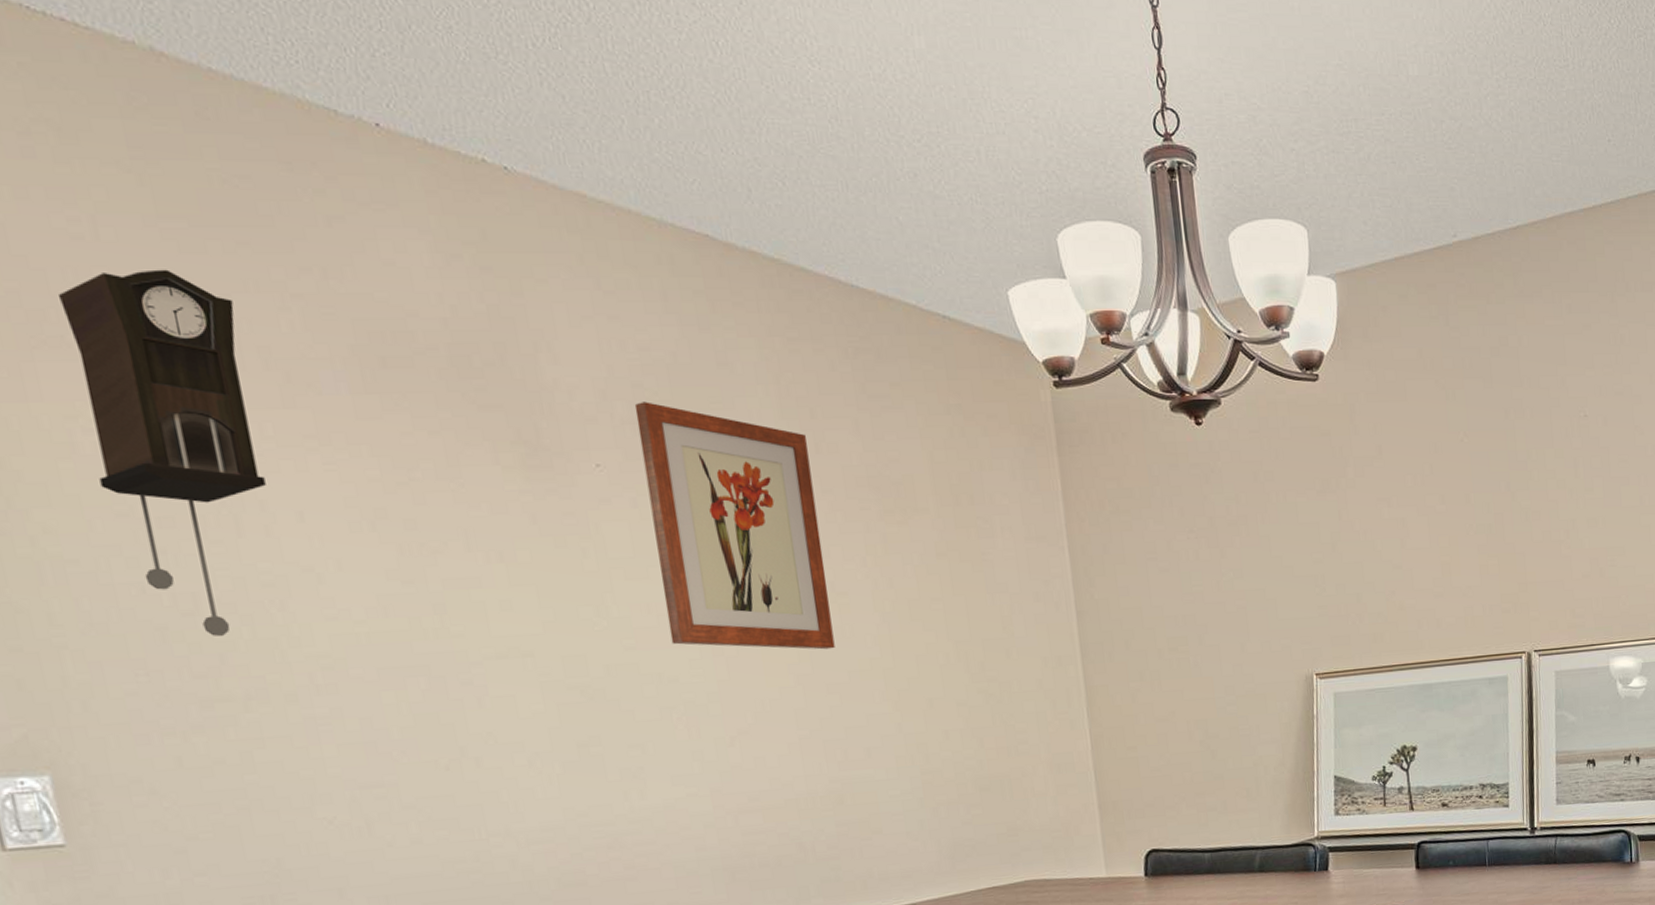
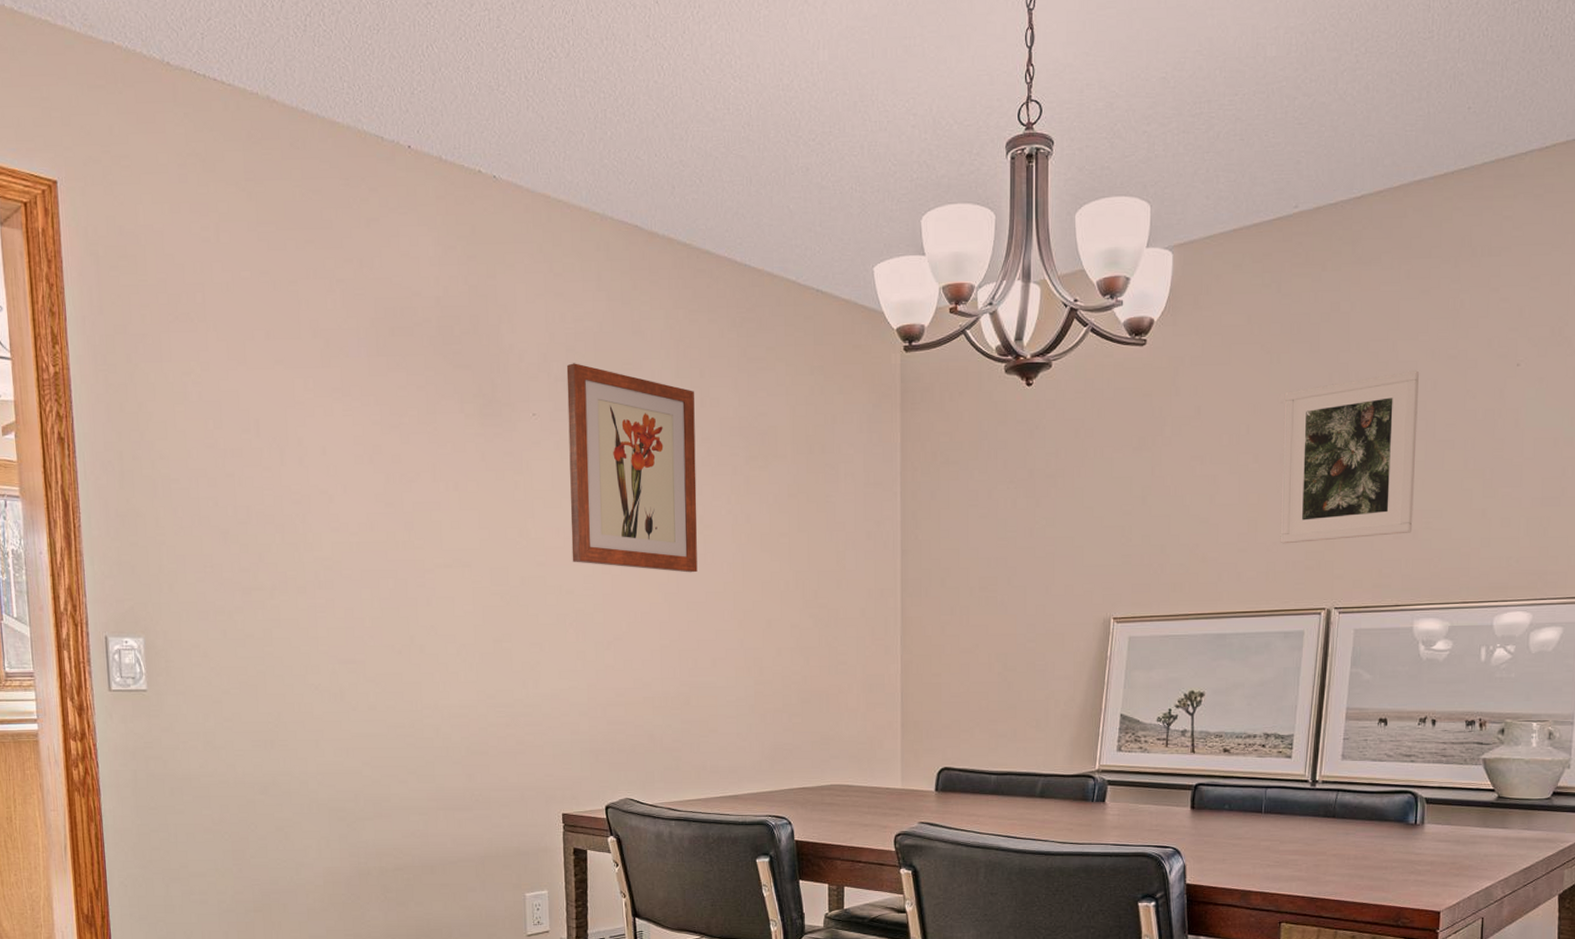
pendulum clock: present [57,269,266,636] -> none [189,262,304,540]
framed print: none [1464,406,1599,588] -> present [1280,370,1419,544]

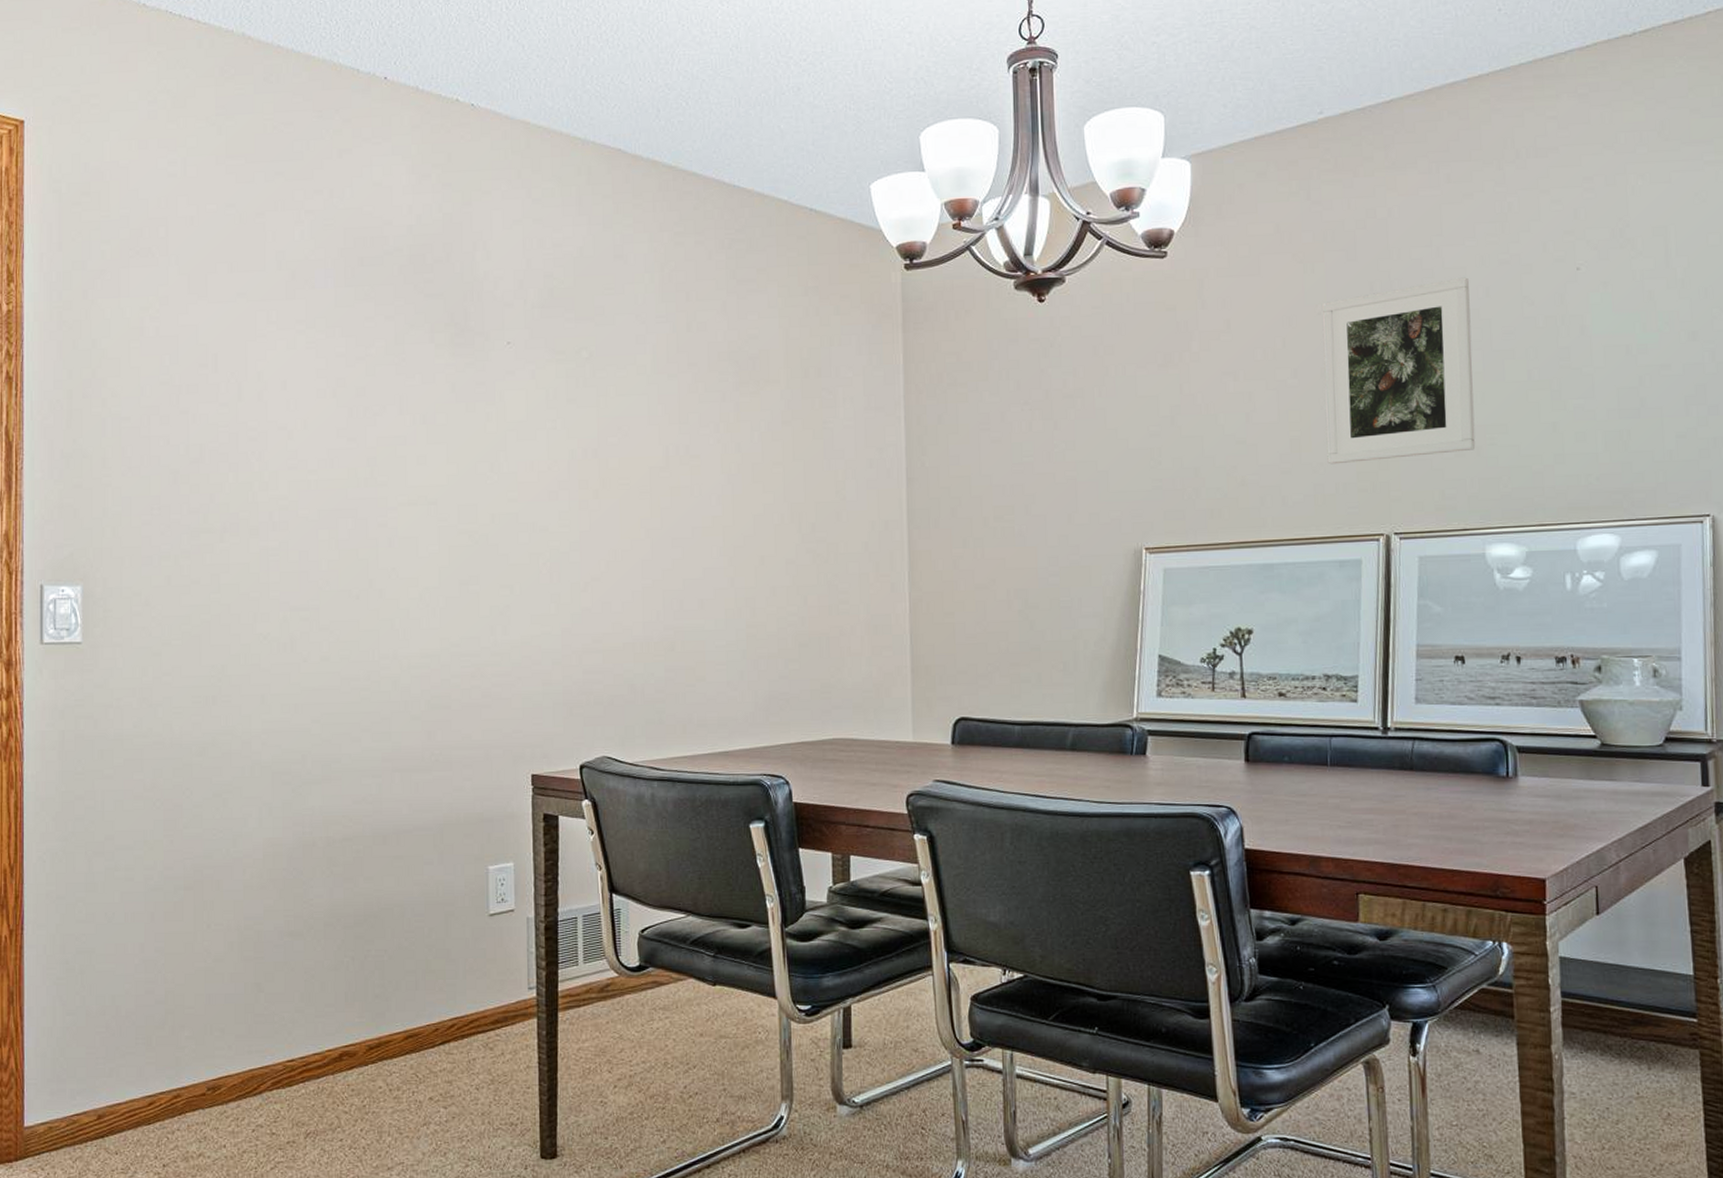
wall art: present [566,363,698,573] -> none [544,289,683,507]

